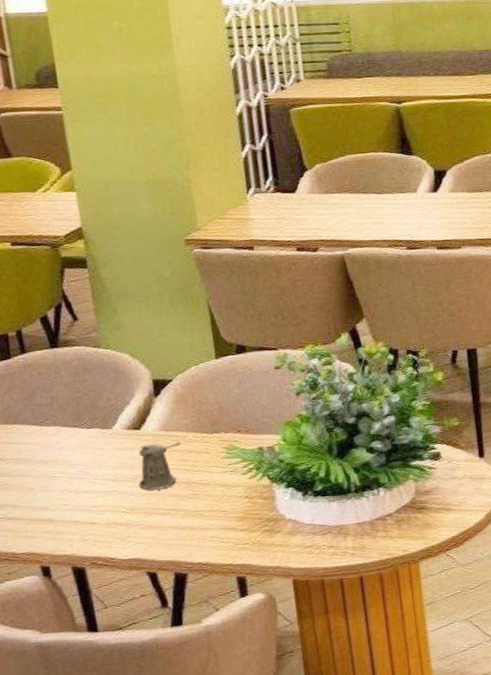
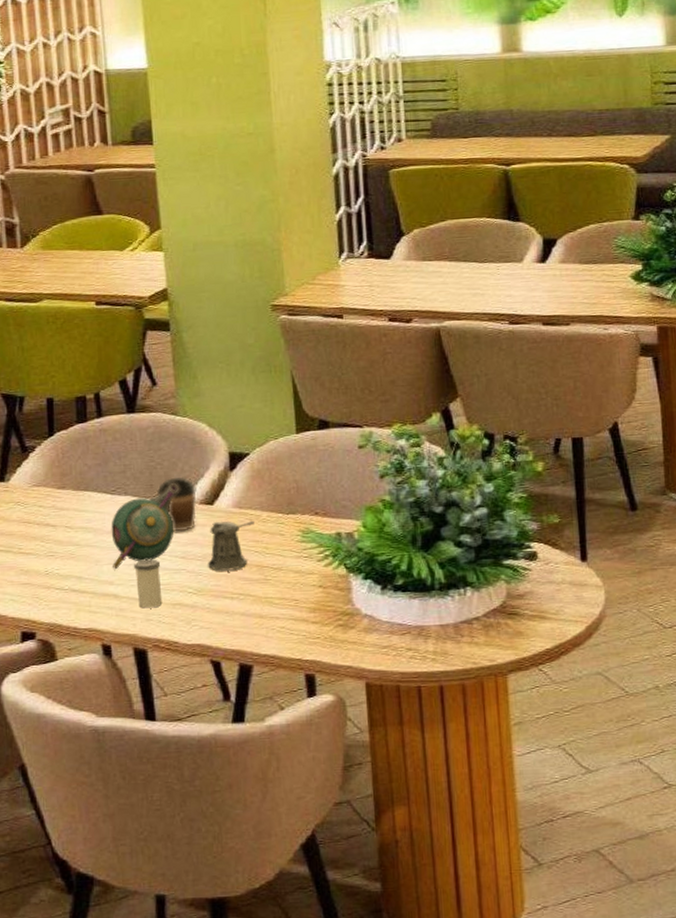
teapot: none [41,412,107,496] -> present [111,483,180,570]
salt shaker: none [67,483,98,530] -> present [134,559,163,609]
coffee cup: none [85,405,125,457] -> present [157,476,197,532]

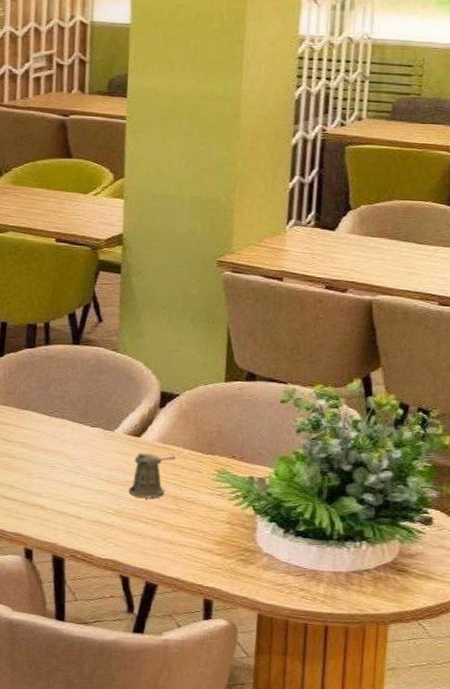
teapot: present [111,483,180,570] -> none [42,413,112,484]
salt shaker: present [134,559,163,609] -> none [62,478,85,522]
coffee cup: present [157,476,197,532] -> none [91,407,127,458]

